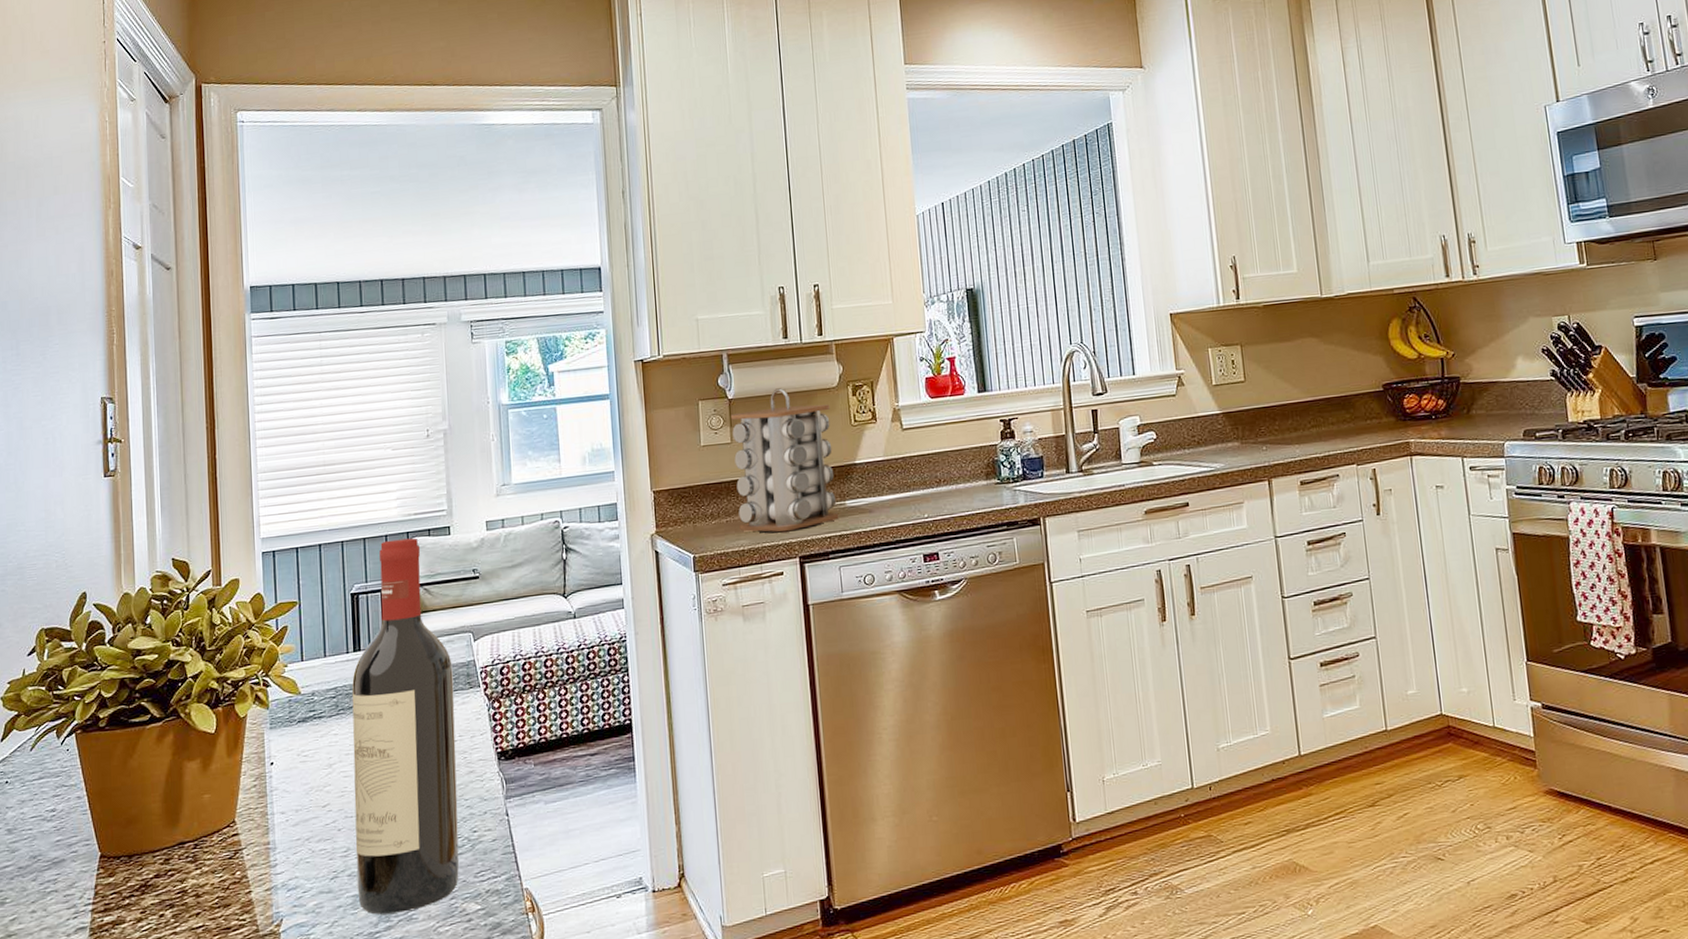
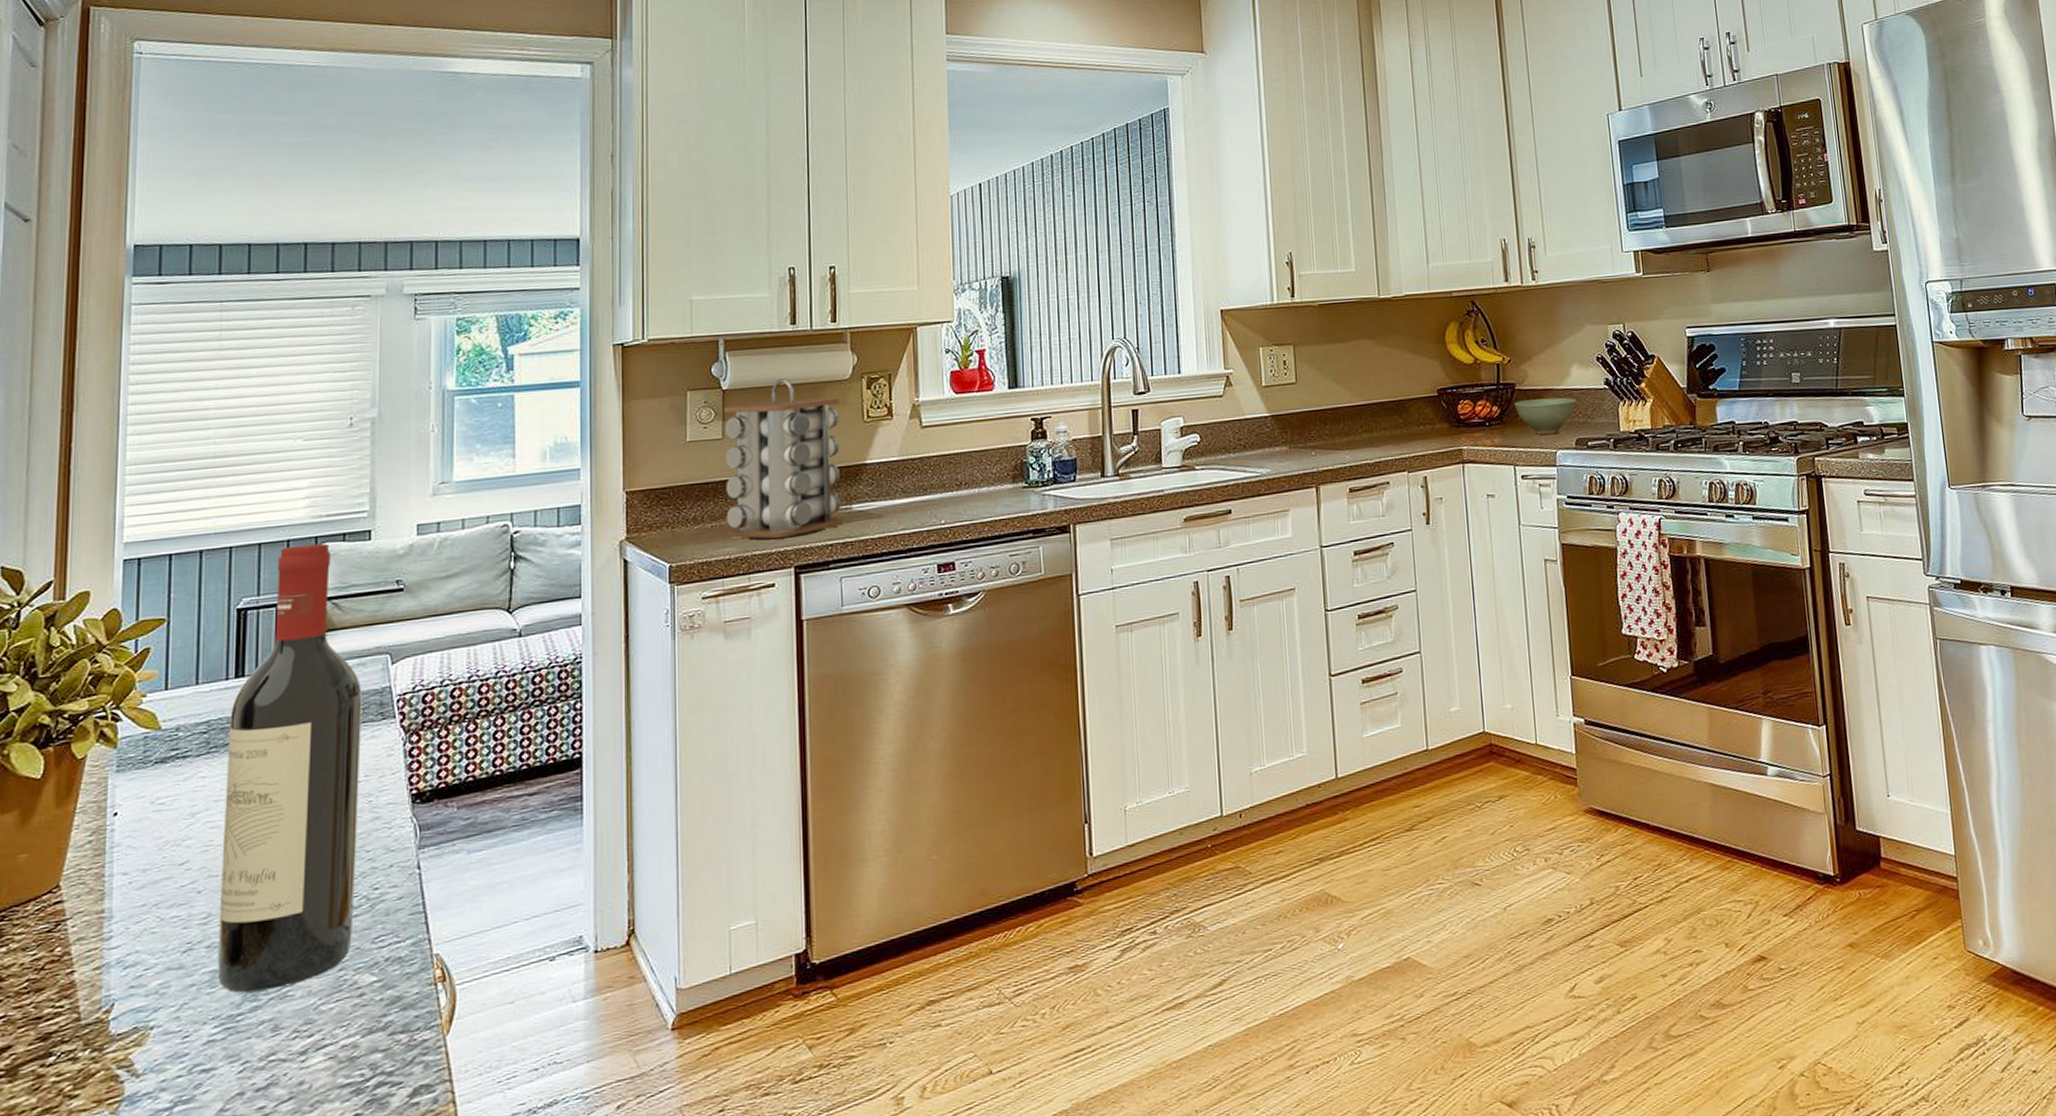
bowl: none [1459,389,1523,427] -> present [1514,397,1577,435]

